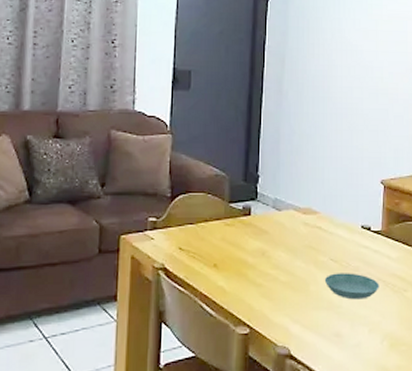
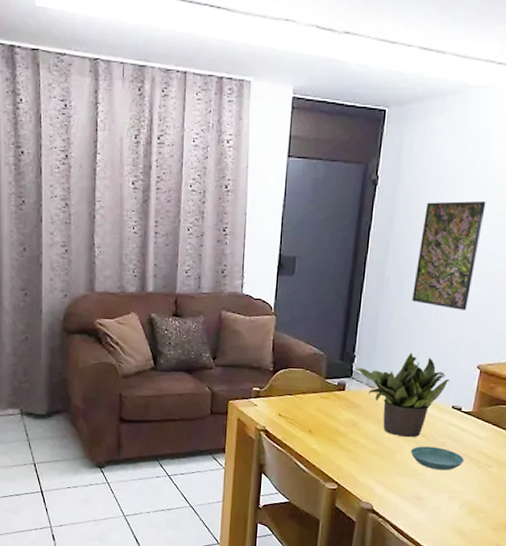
potted plant: none [259,170,356,265] -> present [354,352,449,438]
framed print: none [312,18,370,124] -> present [412,200,486,310]

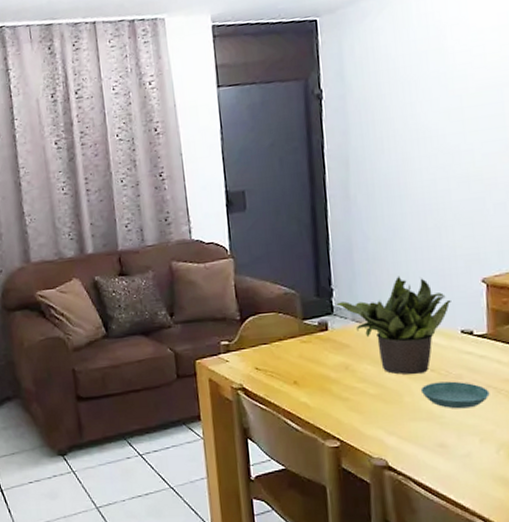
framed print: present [412,200,486,310] -> none [382,94,455,220]

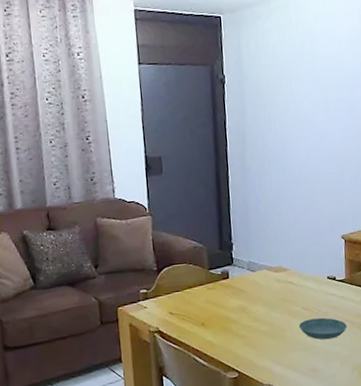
potted plant: present [334,276,451,375] -> none [234,233,320,314]

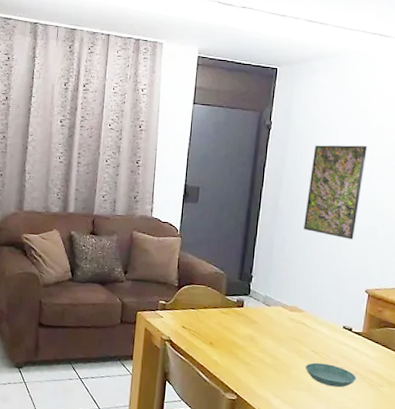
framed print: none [271,89,323,188] -> present [303,145,368,240]

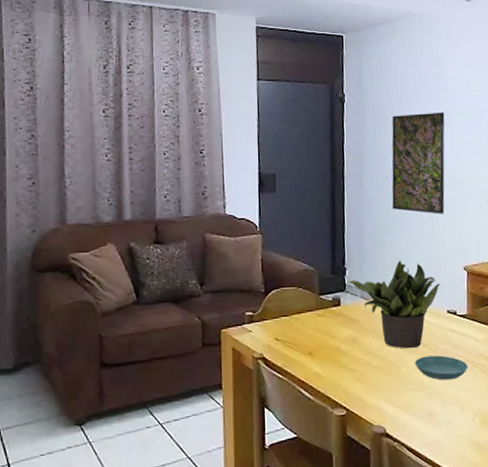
potted plant: none [252,275,340,354] -> present [347,260,440,349]

